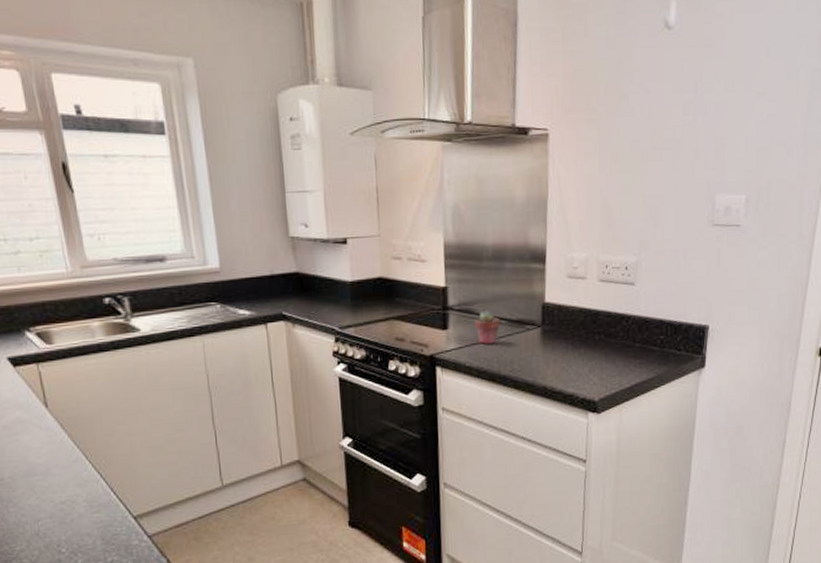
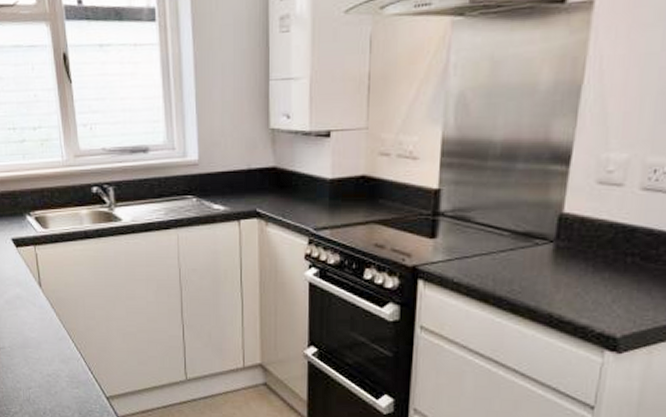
potted succulent: present [475,311,501,344] -> none [470,219,503,258]

